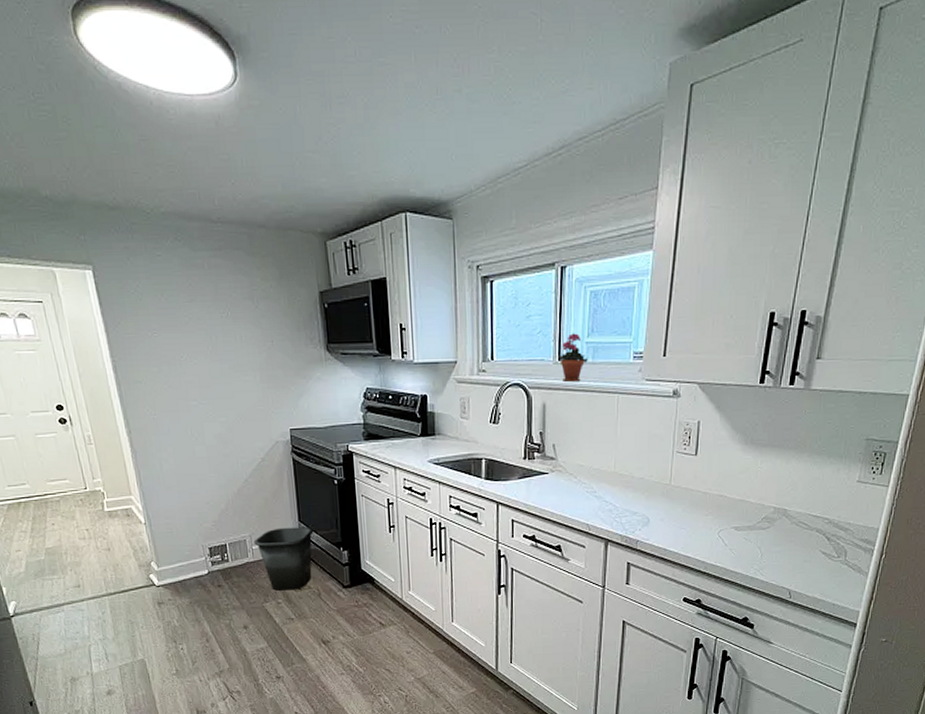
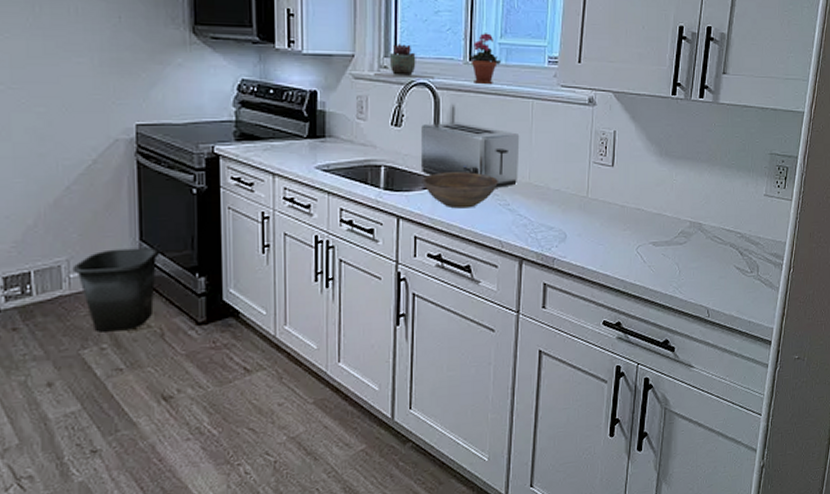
succulent plant: none [473,349,528,381] -> present [373,44,435,79]
toaster: none [515,417,606,477] -> present [420,121,520,188]
bowl: none [517,463,585,496] -> present [422,172,498,209]

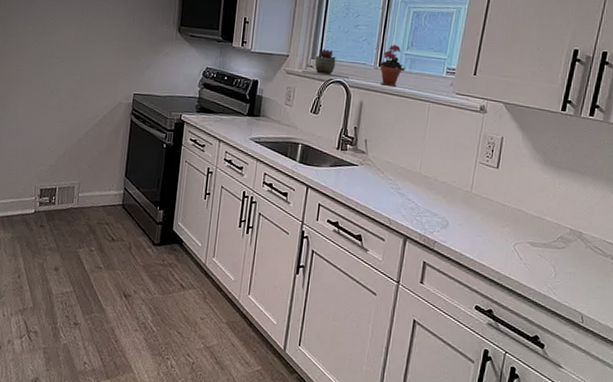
waste bin: present [72,247,160,332] -> none [81,180,137,241]
toaster: present [420,121,520,188] -> none [329,113,415,174]
bowl: present [422,172,498,209] -> none [329,154,393,187]

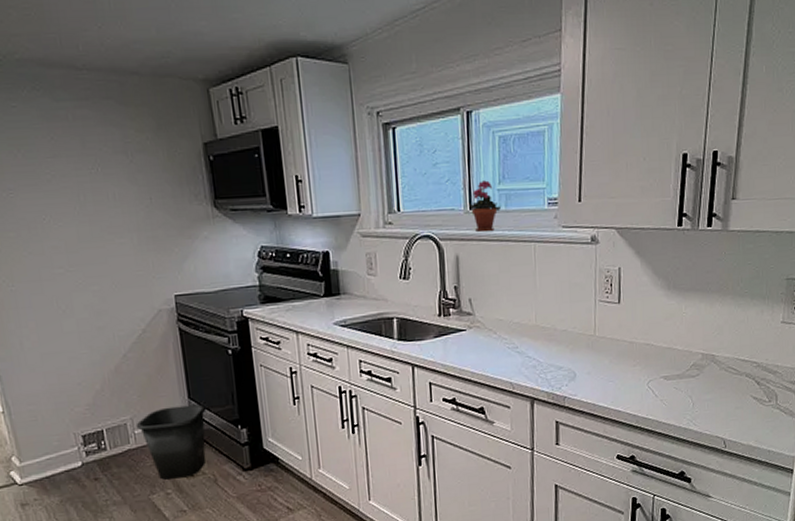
waste bin: none [81,180,137,241] -> present [136,404,207,480]
succulent plant: present [301,49,350,79] -> none [379,199,438,234]

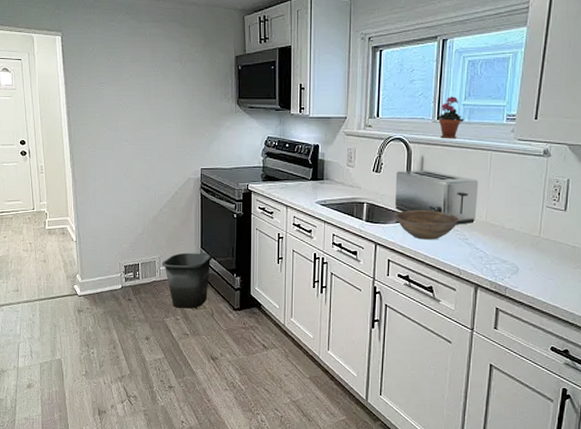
toaster: none [428,270,525,332] -> present [394,169,479,225]
bowl: none [432,318,505,354] -> present [395,210,458,240]

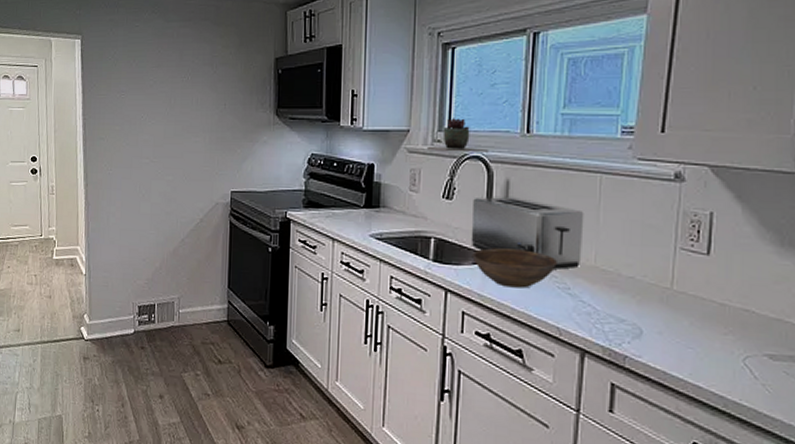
waste bin: present [162,252,213,309] -> none [181,293,242,363]
succulent plant: none [360,108,409,135] -> present [426,118,489,153]
potted plant: present [436,96,464,139] -> none [525,103,563,158]

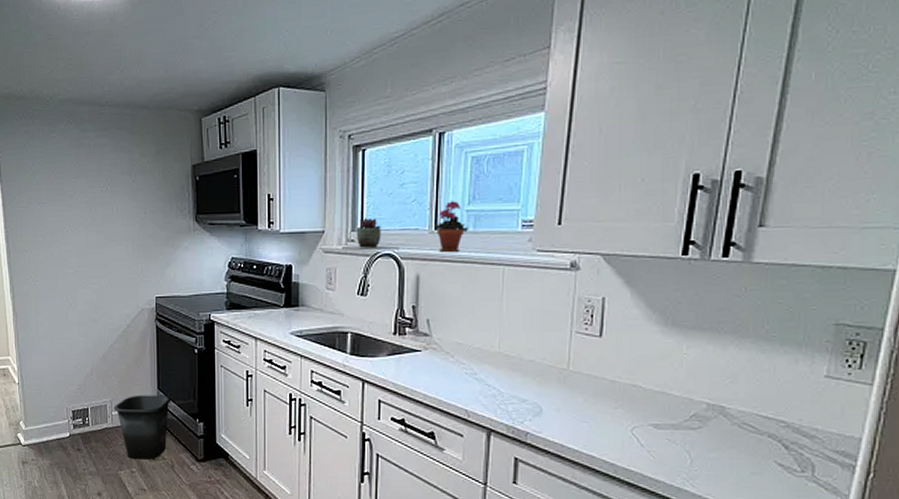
waste bin: none [181,293,242,363] -> present [114,395,171,460]
toaster: present [471,196,584,269] -> none [385,290,489,357]
bowl: present [472,248,557,288] -> none [386,340,464,376]
potted plant: none [525,103,563,158] -> present [433,201,468,253]

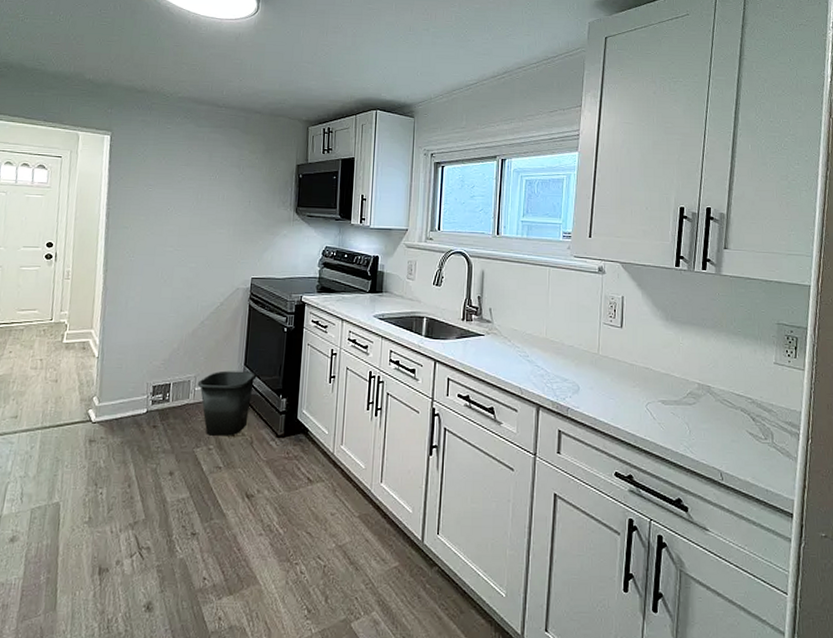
succulent plant: present [341,218,400,251] -> none [421,221,469,249]
potted plant: present [433,201,468,253] -> none [496,213,523,255]

